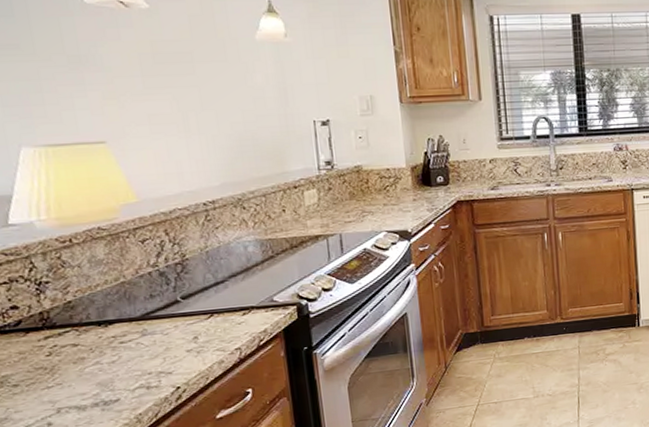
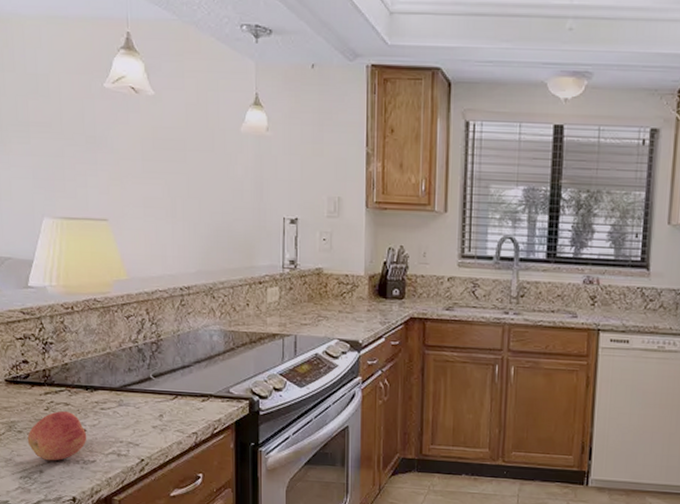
apple: none [26,353,106,411] -> present [27,411,87,461]

